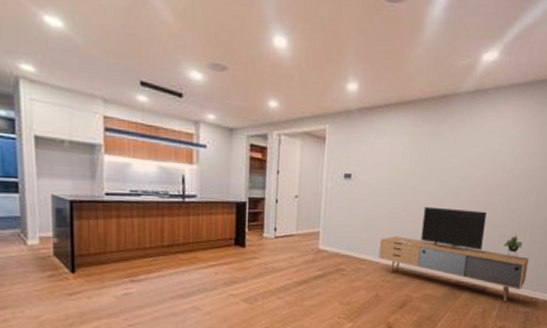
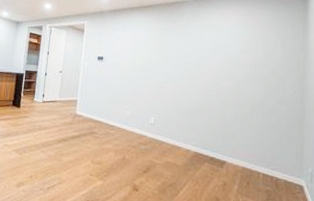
media console: present [378,206,529,302] -> none [125,85,264,178]

